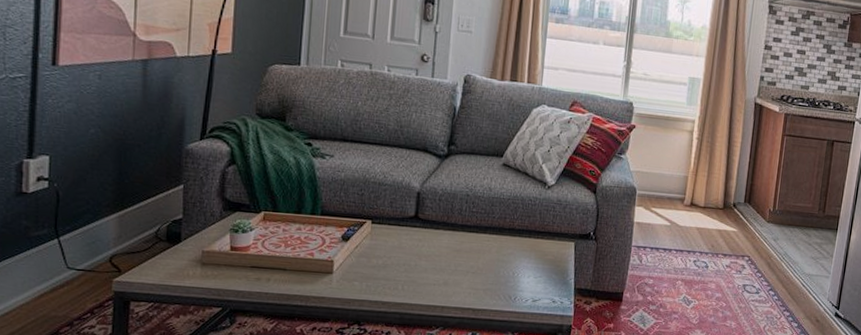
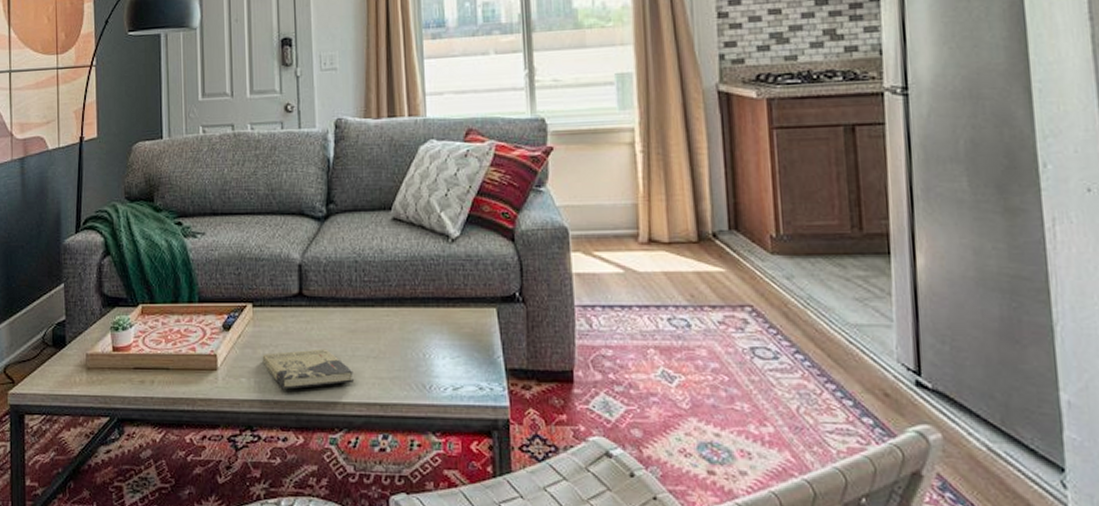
book: none [375,262,454,294] -> present [262,349,354,390]

